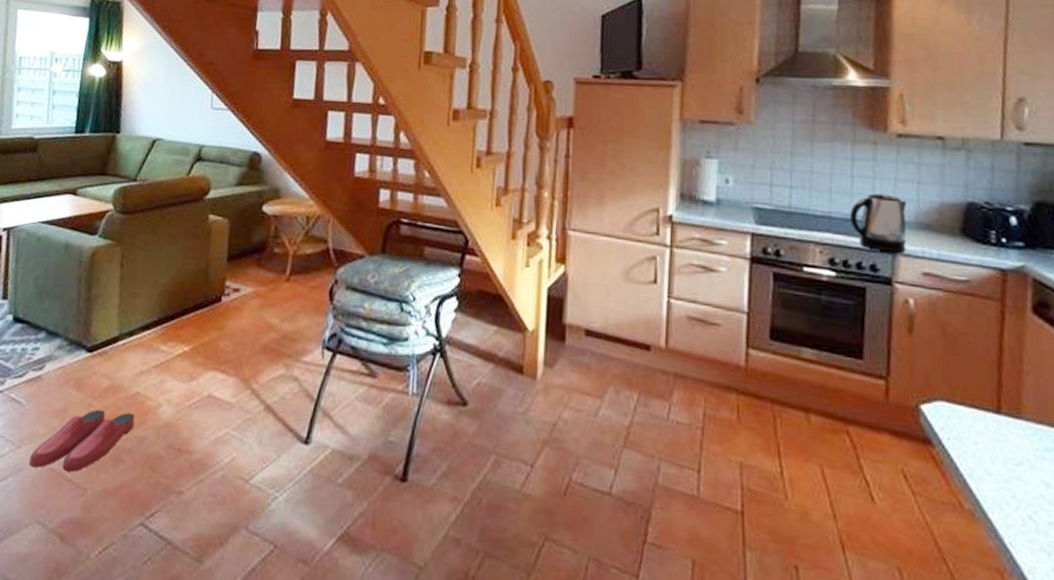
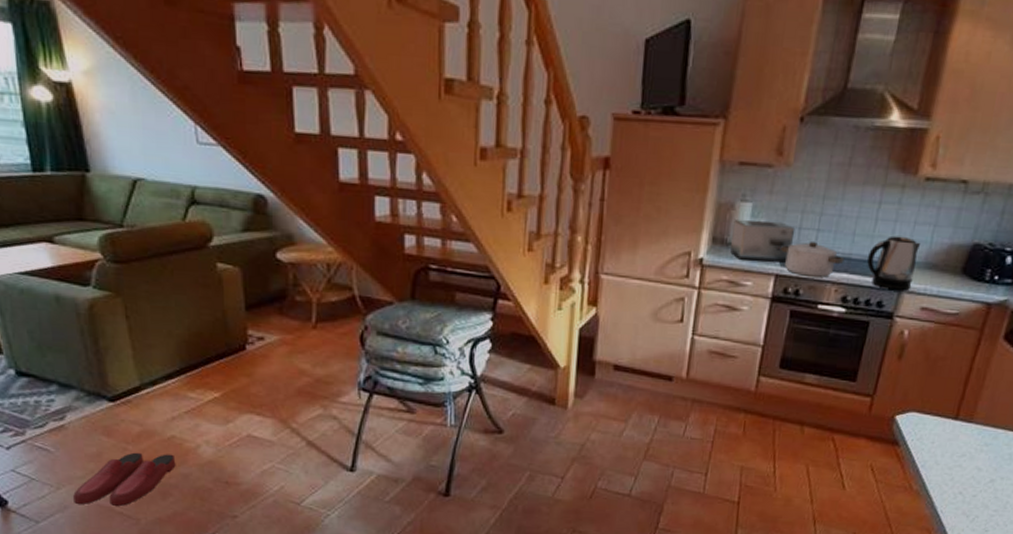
toaster: none [699,175,766,221] -> present [729,219,796,263]
cooking pot: none [754,199,825,237] -> present [781,242,845,277]

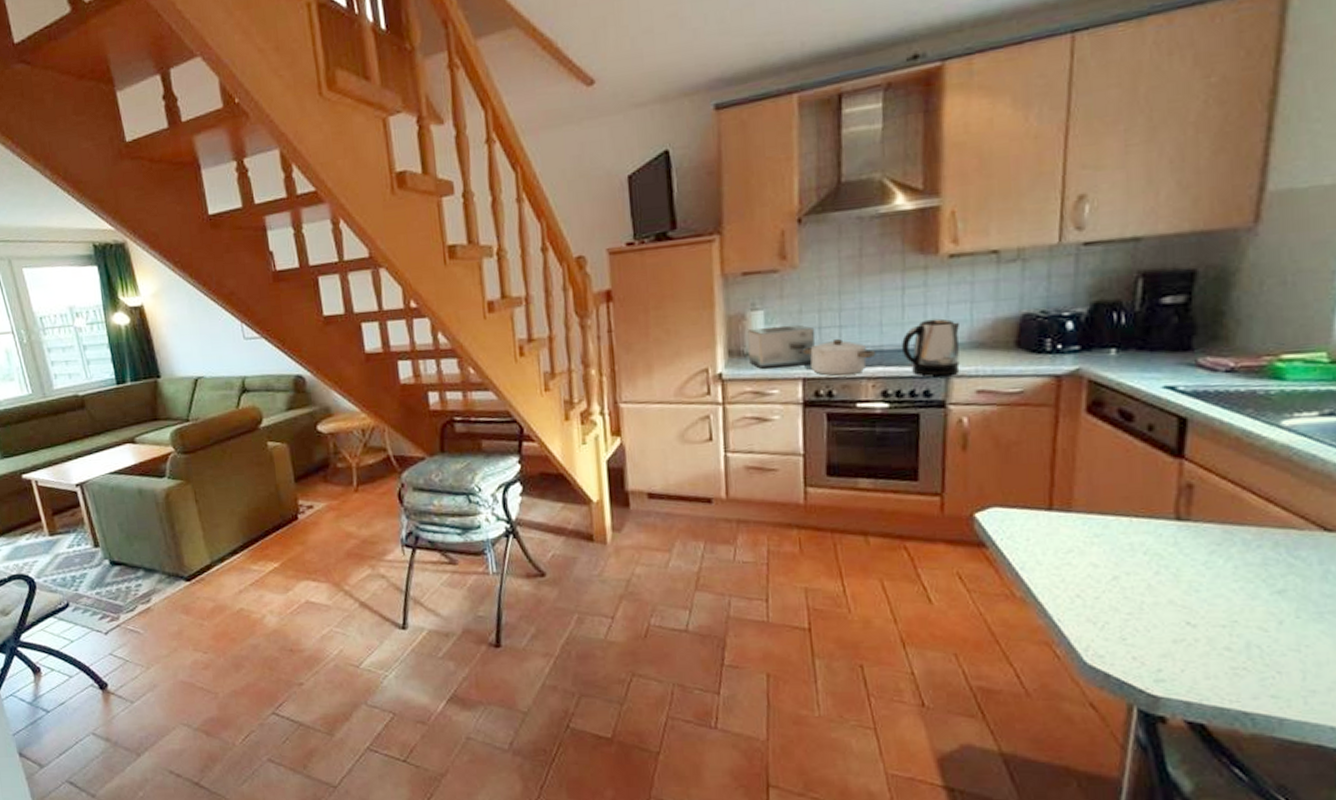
slippers: present [73,452,176,506] -> none [161,626,246,682]

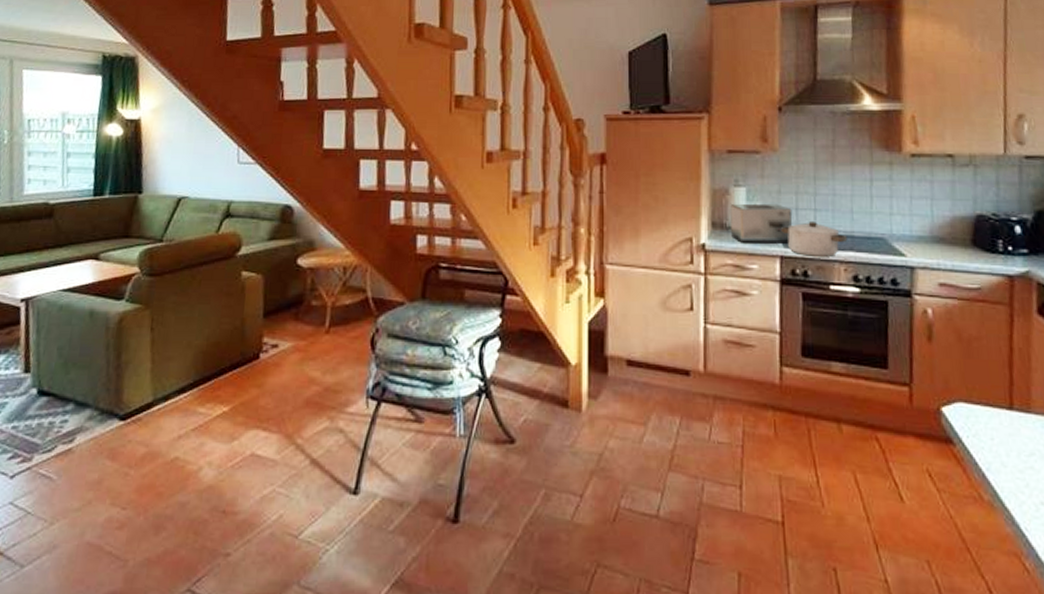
kettle: present [901,318,961,376] -> none [870,211,924,266]

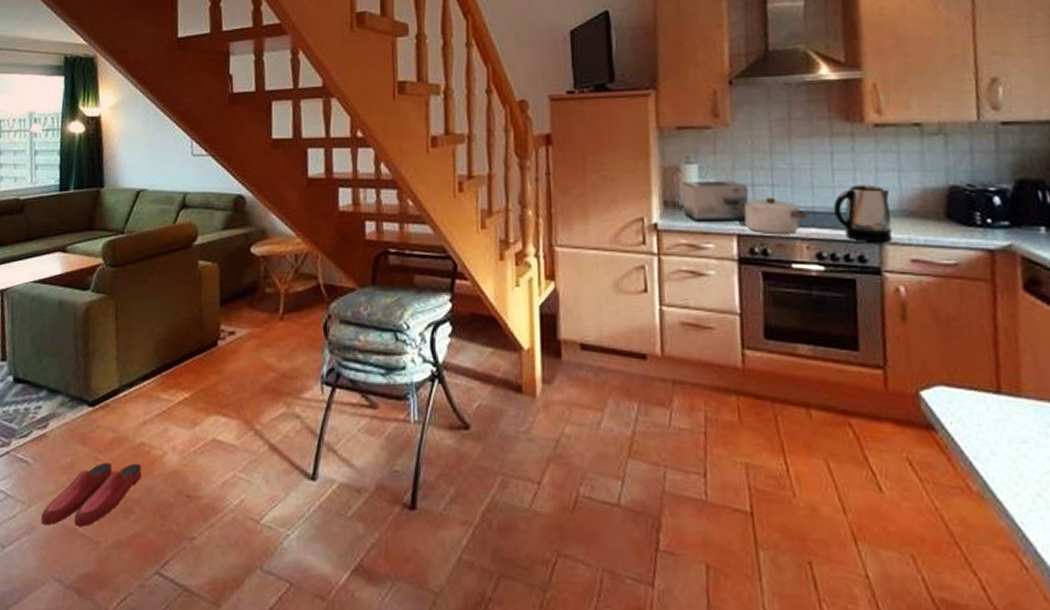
slippers: none [64,478,176,544] -> present [41,462,142,526]
kettle: none [870,211,924,266] -> present [833,184,893,241]

